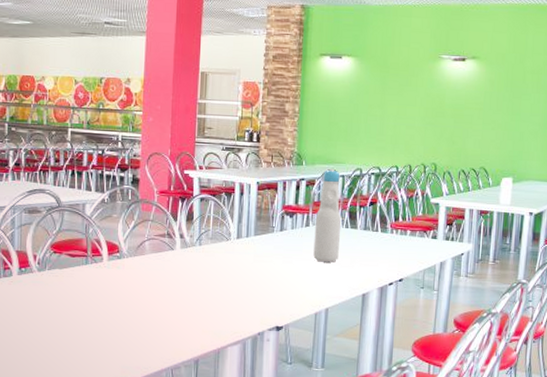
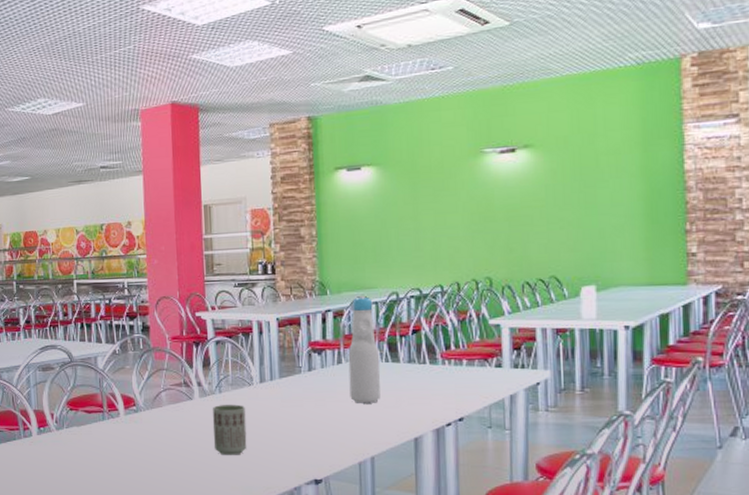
cup: none [190,256,222,303] -> present [213,404,247,455]

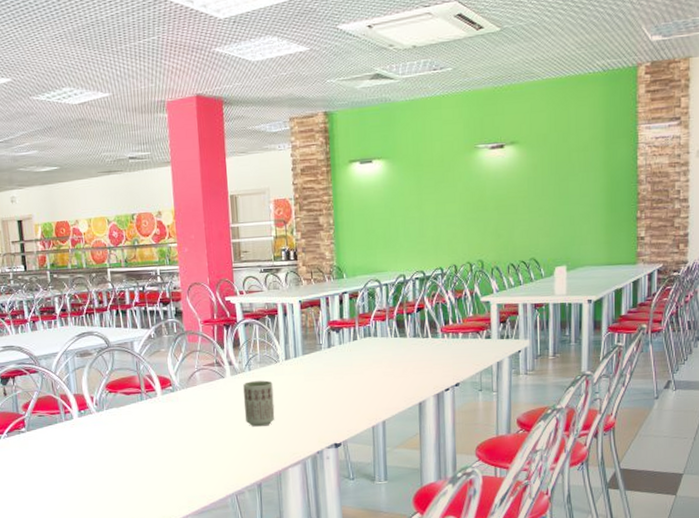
bottle: present [348,295,381,403] -> none [362,278,391,375]

